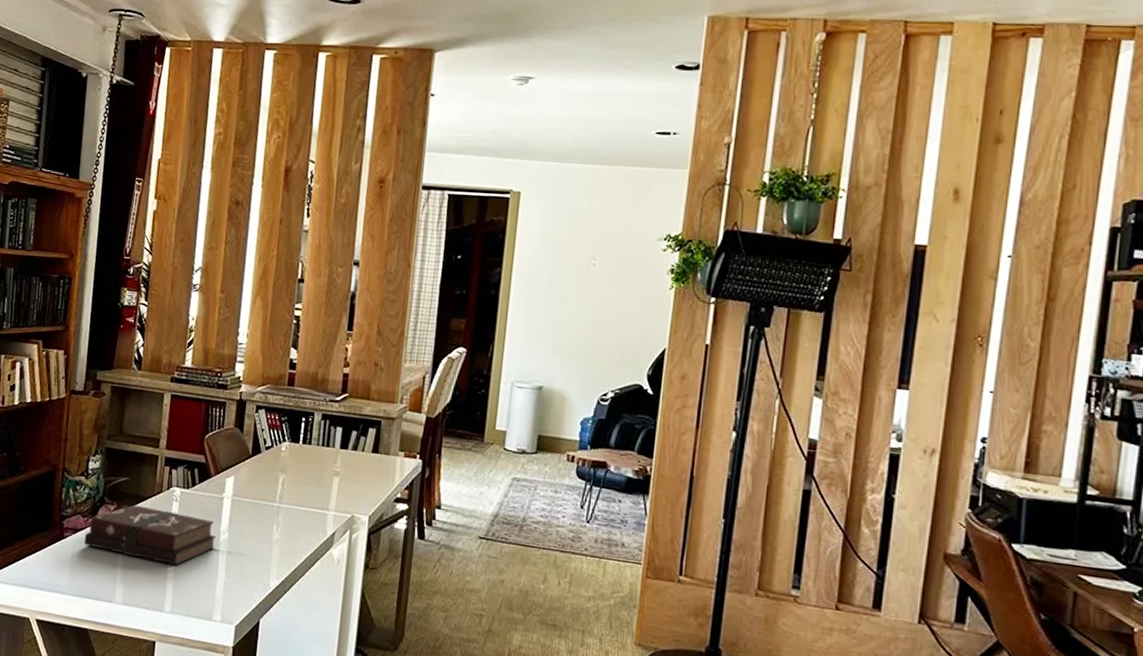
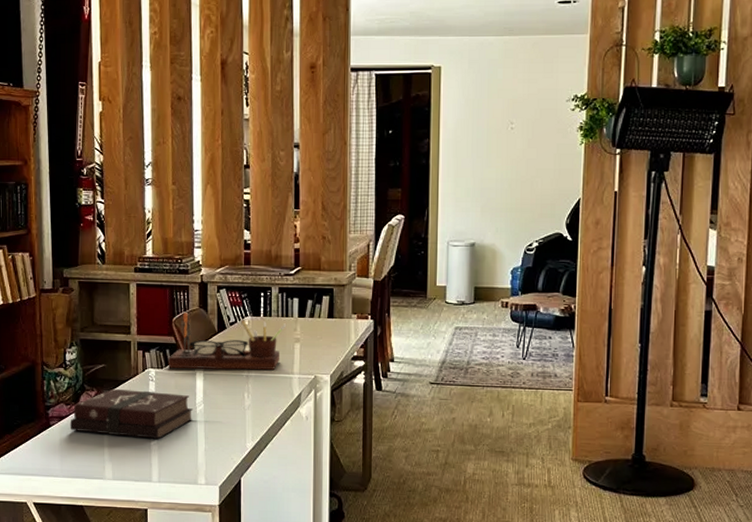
desk organizer: none [194,431,327,503] -> present [168,313,287,370]

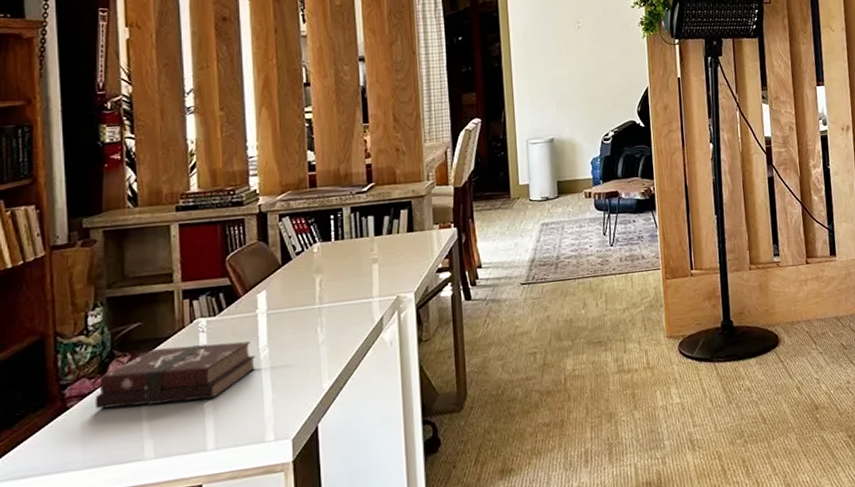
desk organizer: present [168,313,287,370] -> none [221,244,362,315]

